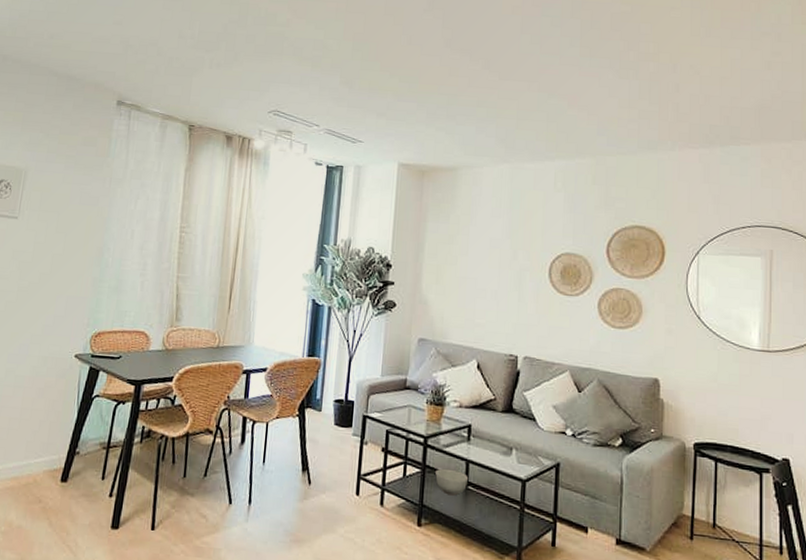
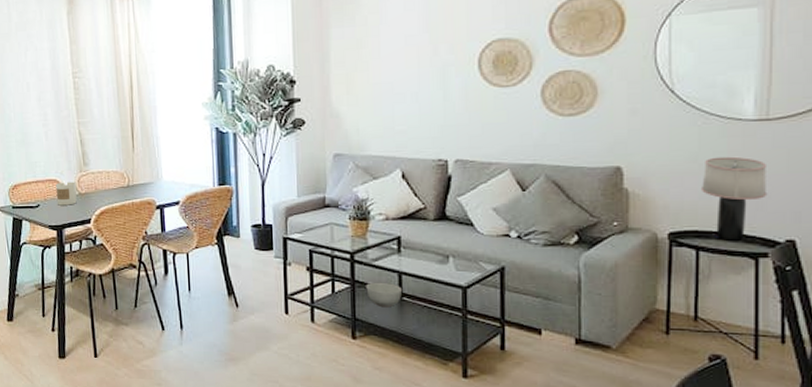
candle: none [140,332,164,361] -> present [55,179,77,206]
table lamp: none [720,379,769,457] -> present [702,156,768,242]

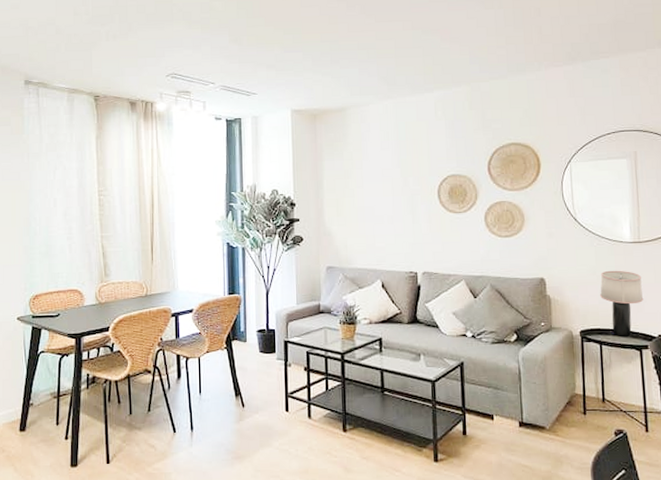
candle: present [55,179,77,206] -> none [77,289,97,315]
bowl: present [366,282,403,308] -> none [354,379,384,402]

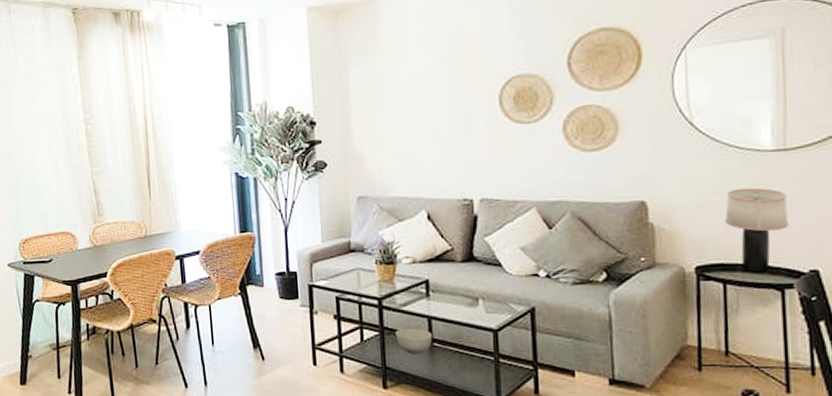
bowl: none [354,379,384,402] -> present [395,328,433,355]

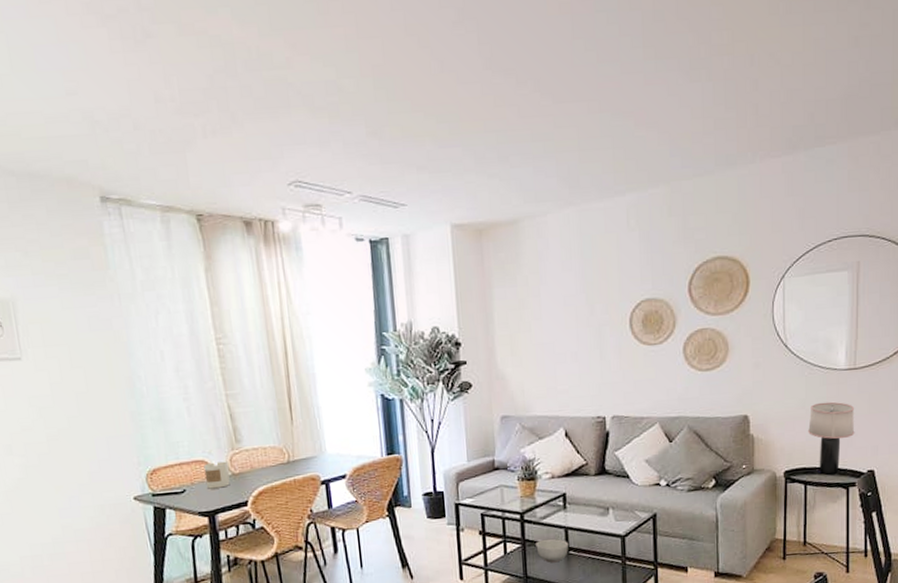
candle: none [69,231,92,259] -> present [203,459,230,489]

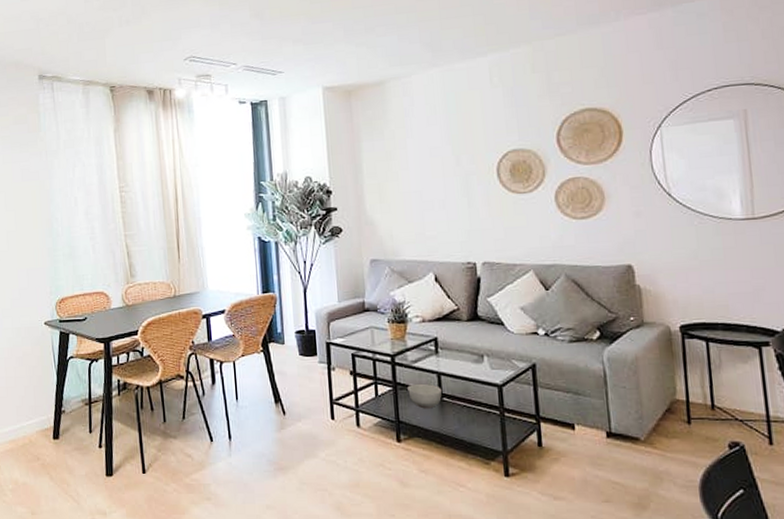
candle: present [203,459,230,489] -> none [103,291,124,318]
table lamp: present [808,401,855,476] -> none [704,253,762,333]

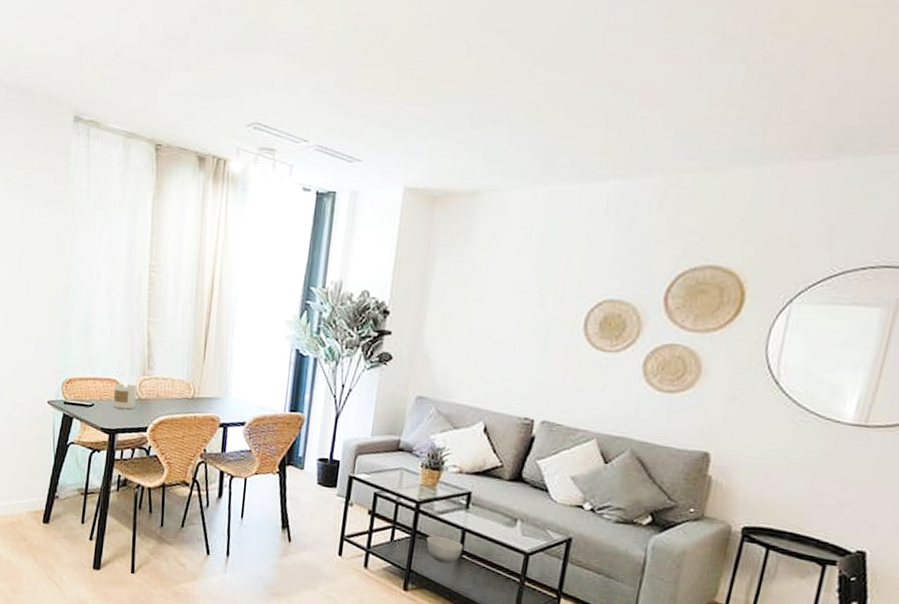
candle: none [103,291,124,318] -> present [113,381,137,410]

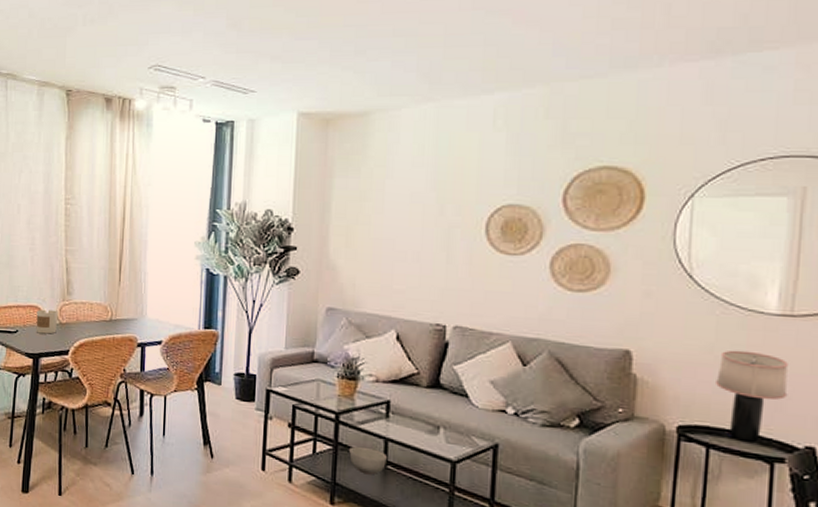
table lamp: none [784,456,854,546] -> present [716,350,788,444]

